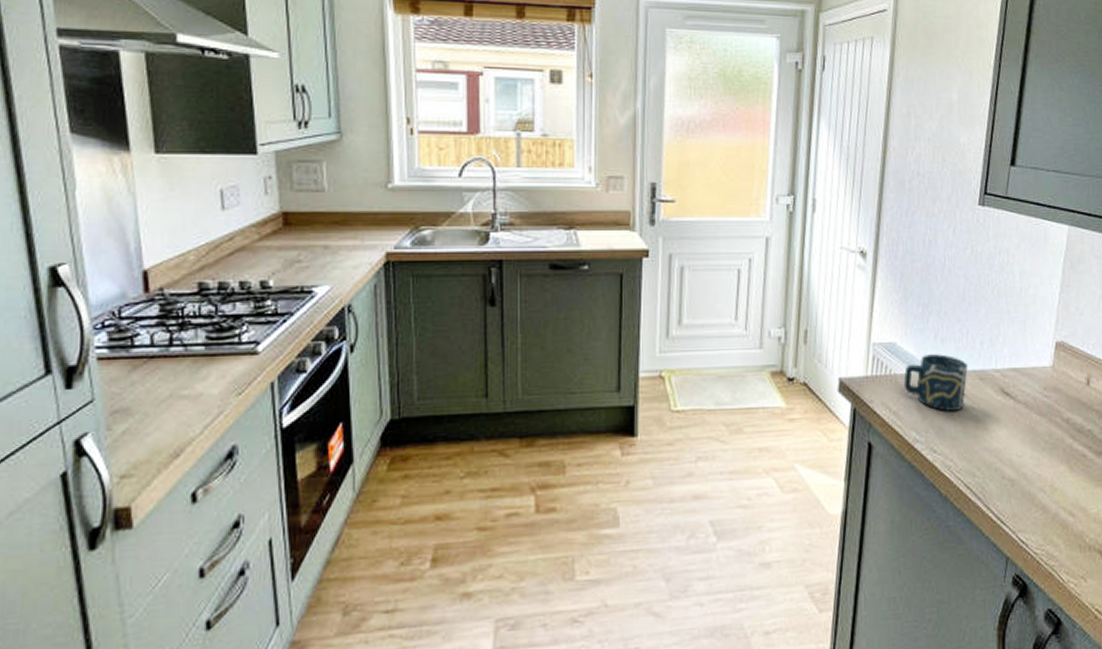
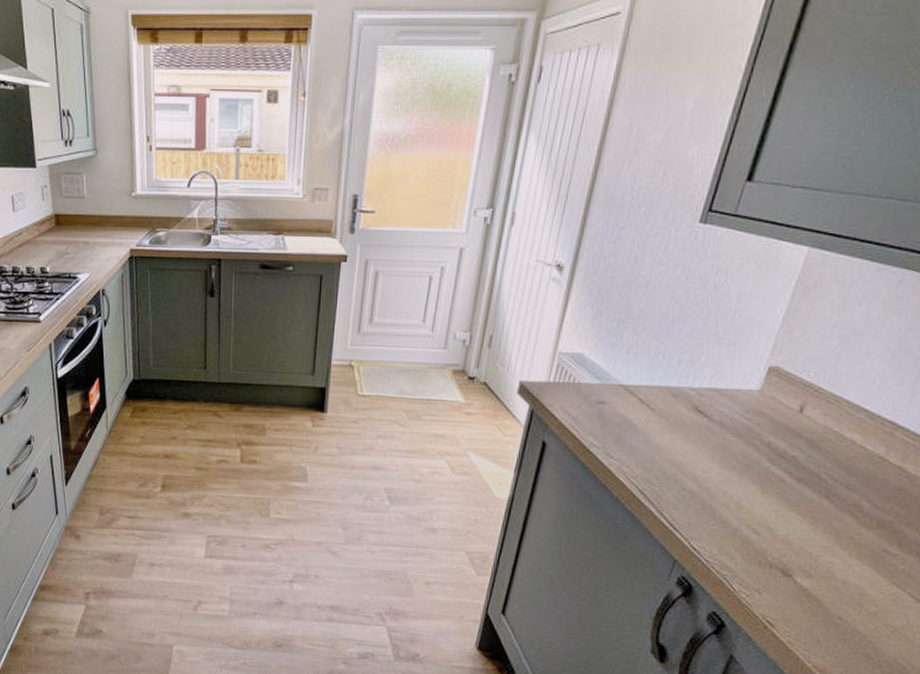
cup: present [903,354,968,411] -> none [586,367,660,422]

